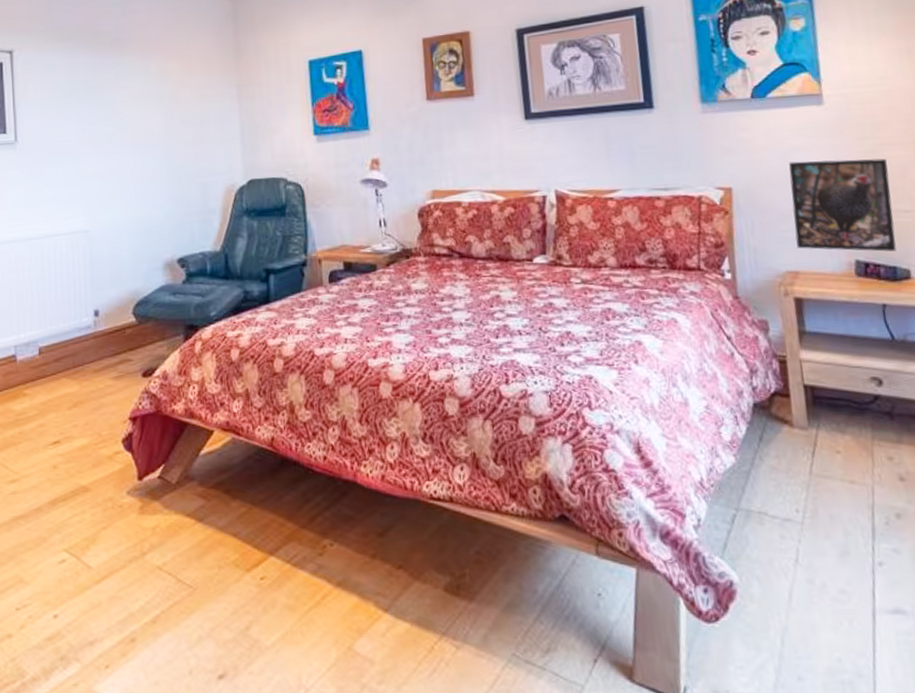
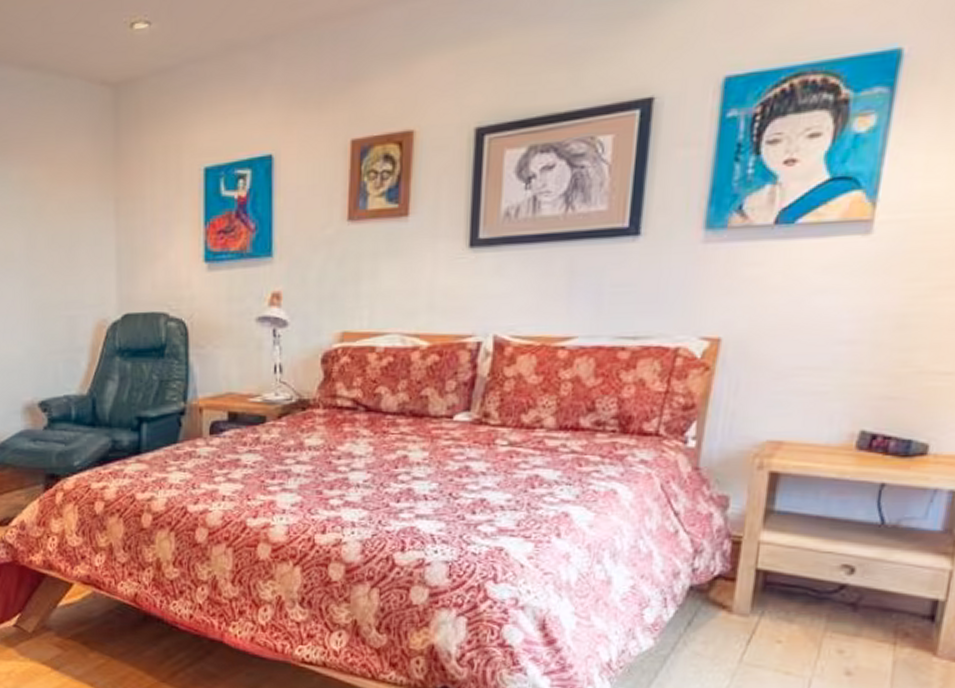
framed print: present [789,158,896,252] -> none [789,306,940,422]

